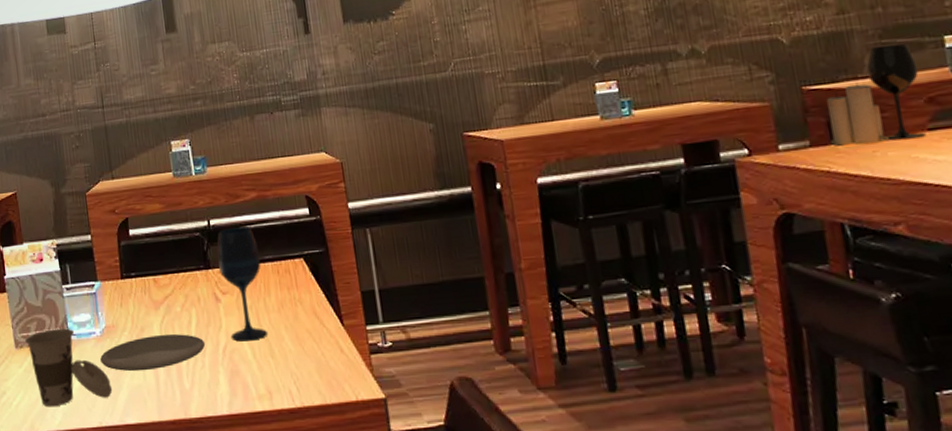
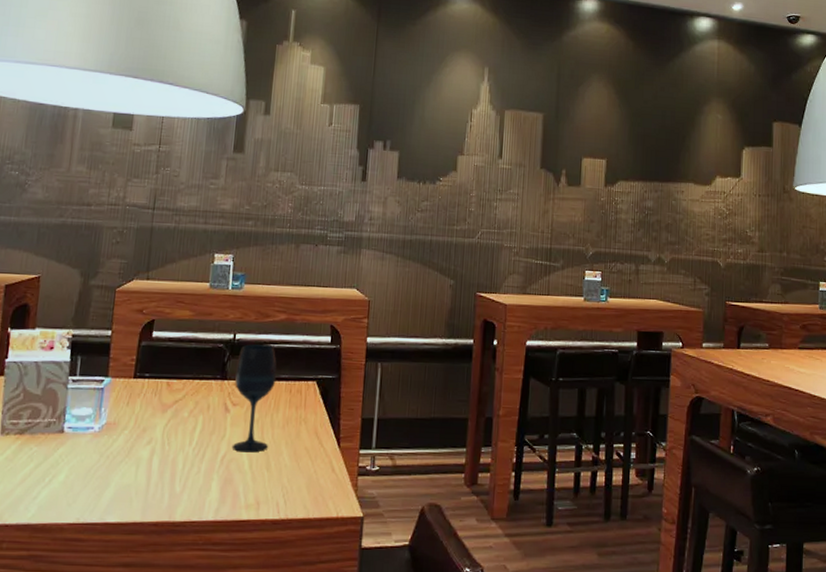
cup: present [25,328,113,407] -> none [14,419,99,499]
plate: present [100,334,206,372] -> none [92,437,206,471]
candle: present [827,82,889,146] -> none [736,305,774,353]
wineglass: present [866,44,927,140] -> none [769,280,800,354]

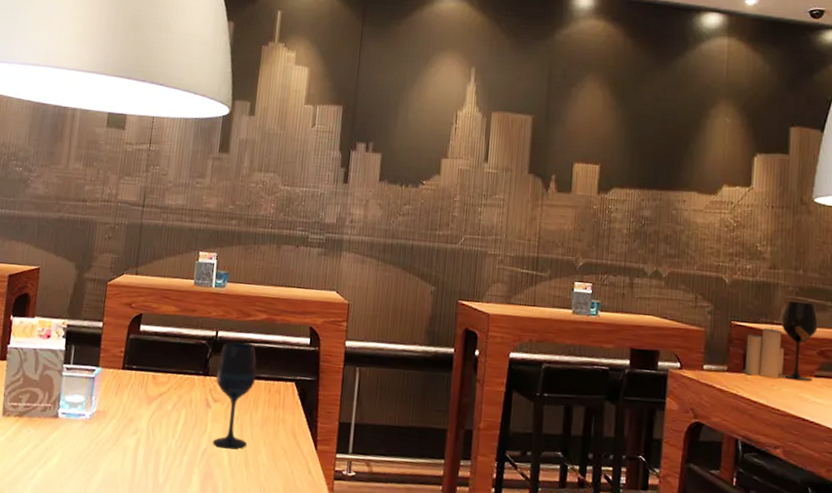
candle: none [736,305,774,353] -> present [742,327,786,380]
wineglass: none [769,280,800,354] -> present [781,300,818,382]

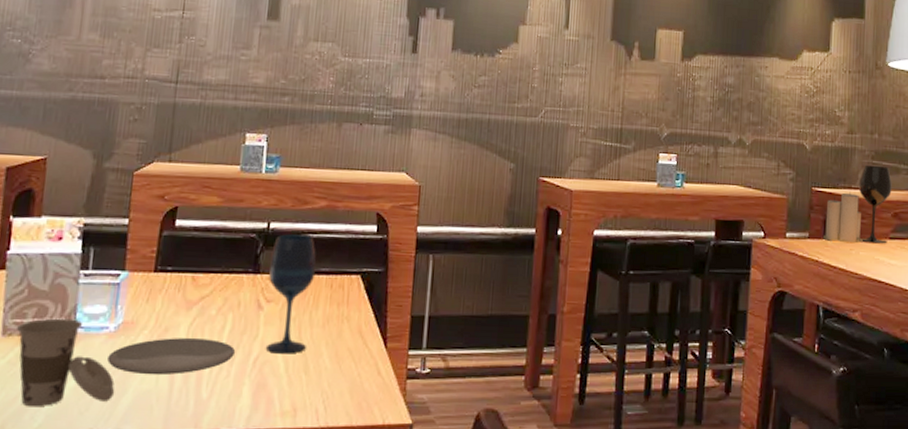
cup: none [14,403,89,479] -> present [17,318,115,407]
plate: none [83,427,188,460] -> present [107,338,236,375]

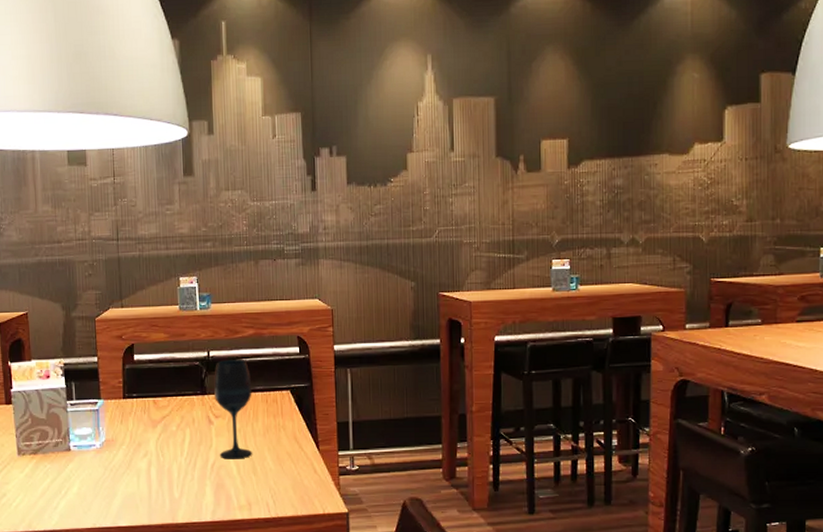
cup: present [17,318,115,407] -> none [28,440,108,509]
plate: present [107,338,236,375] -> none [98,450,196,481]
candle: present [822,191,863,244] -> none [724,279,767,330]
wineglass: present [858,165,892,244] -> none [760,250,797,328]

